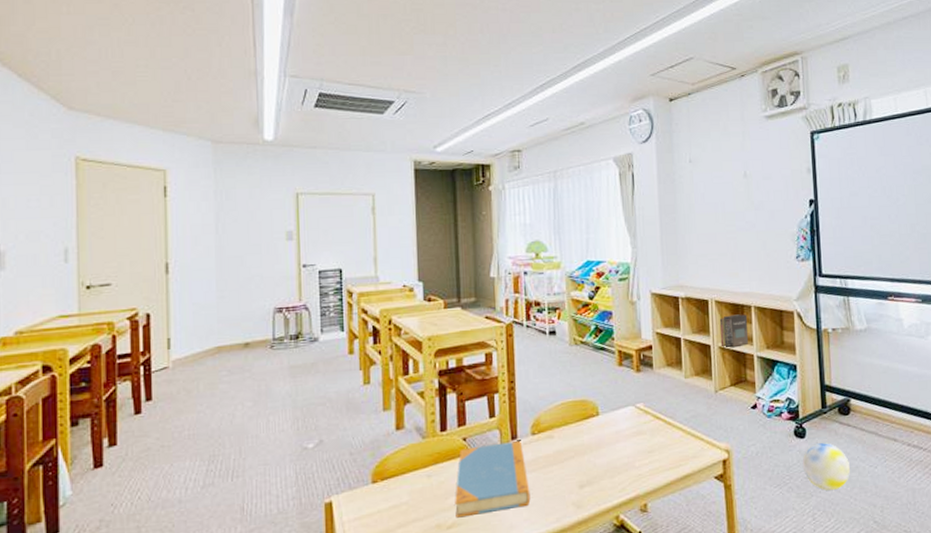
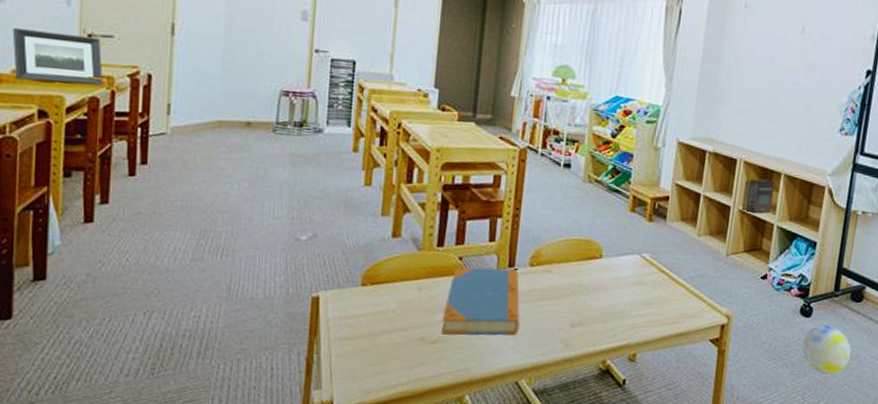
picture frame: none [13,288,103,340] -> present [12,27,103,86]

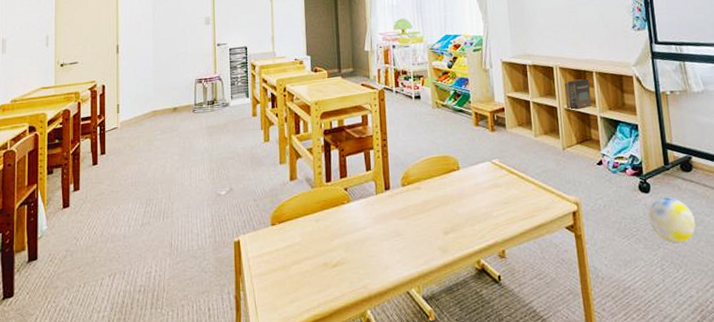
picture frame: present [12,27,103,86] -> none [11,66,72,107]
book: present [441,267,520,335] -> none [339,191,403,258]

